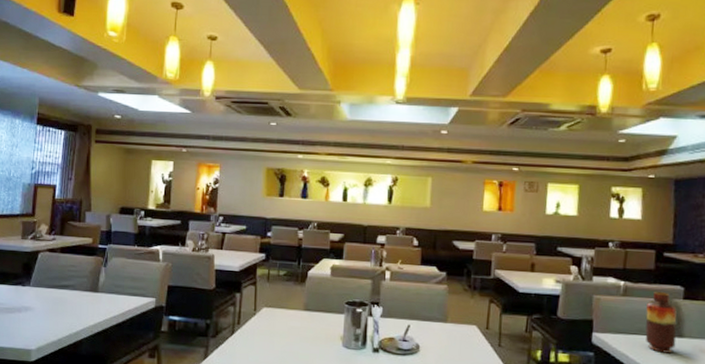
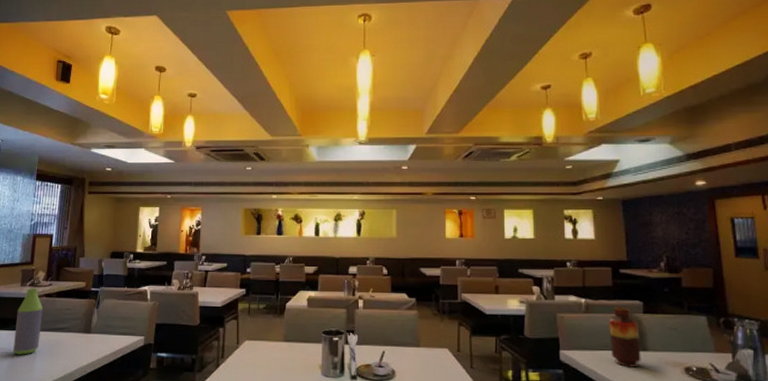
bottle: none [15,241,47,312] -> present [13,288,43,355]

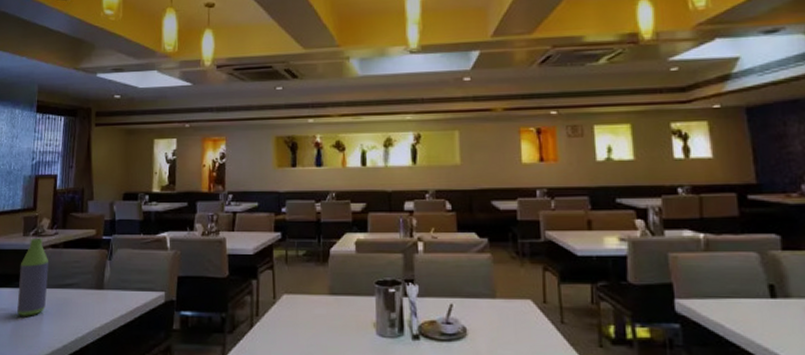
vase: present [609,306,641,368] -> none [737,242,783,319]

